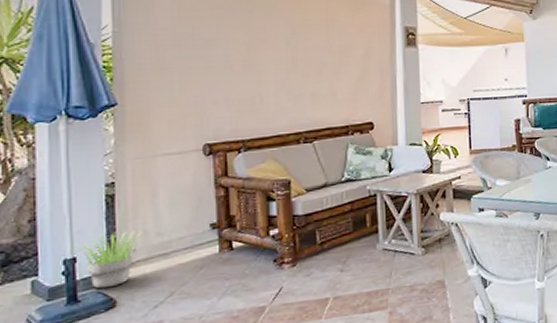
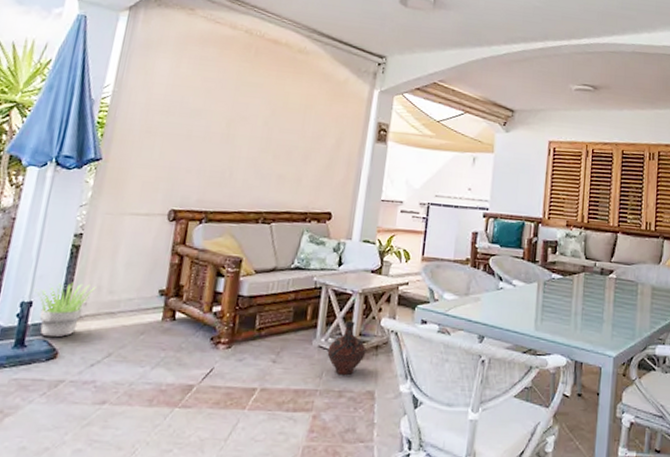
ceramic jug: none [392,220,430,271] -> present [327,320,366,375]

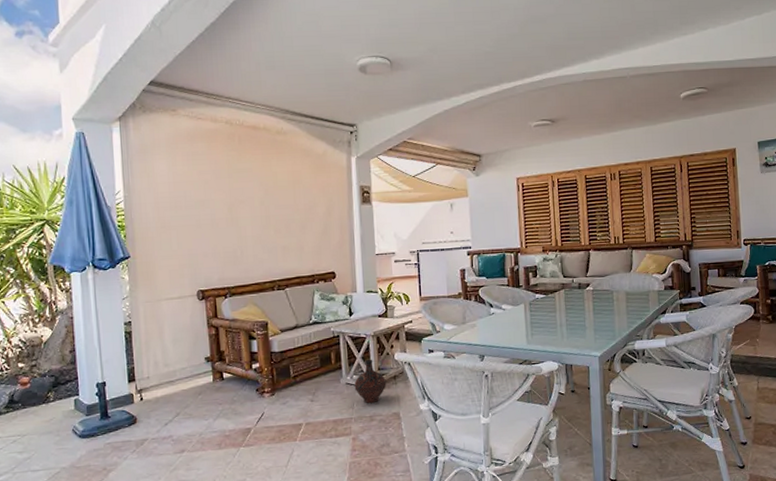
potted plant: present [33,282,96,338] -> none [104,361,153,408]

